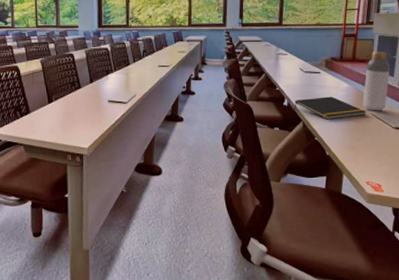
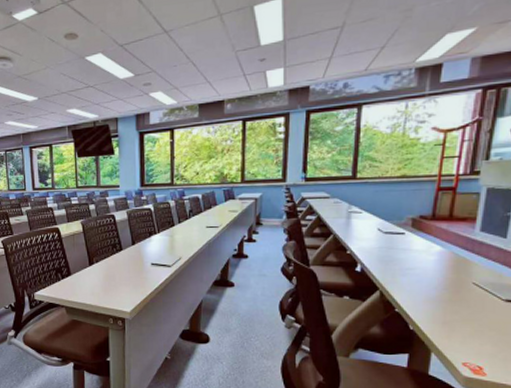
notepad: present [294,96,366,120] -> none [369,261,466,289]
bottle: present [363,51,390,111] -> none [461,207,502,280]

